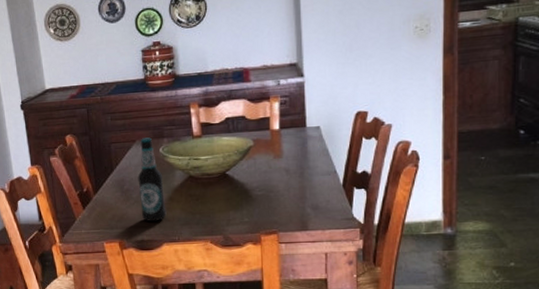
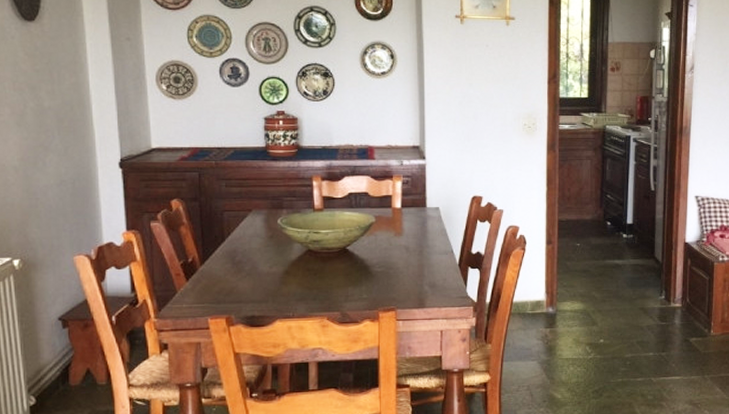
bottle: present [137,137,167,221] -> none [252,208,281,296]

